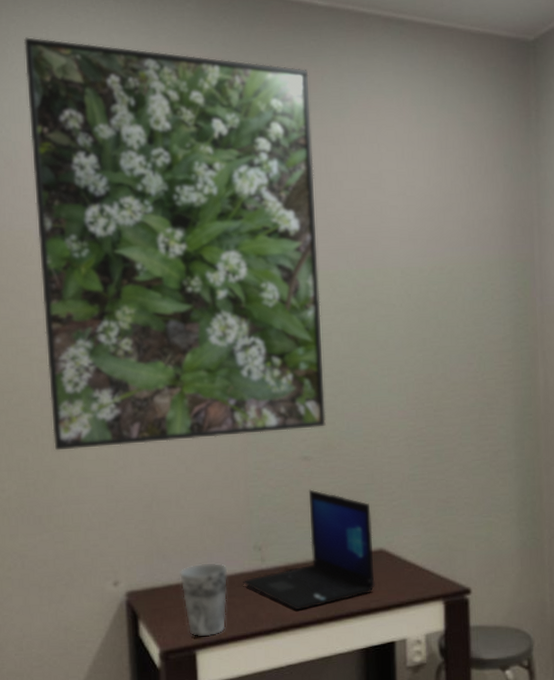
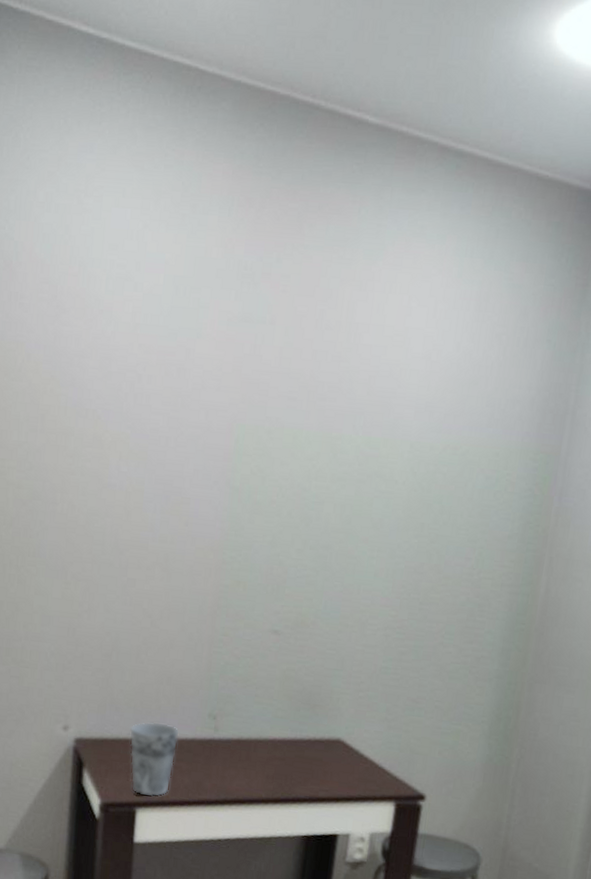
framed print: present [23,37,326,451] -> none [21,122,345,602]
laptop: present [243,489,375,611] -> none [192,665,335,787]

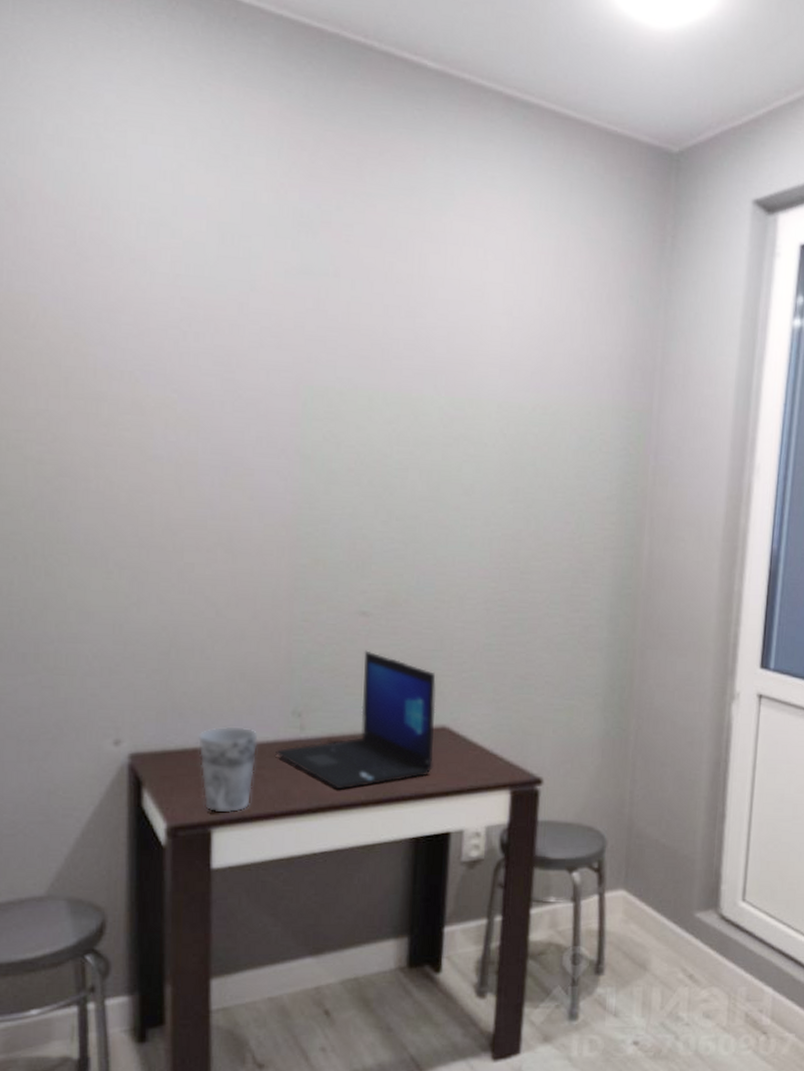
laptop: none [192,665,335,787] -> present [275,650,436,790]

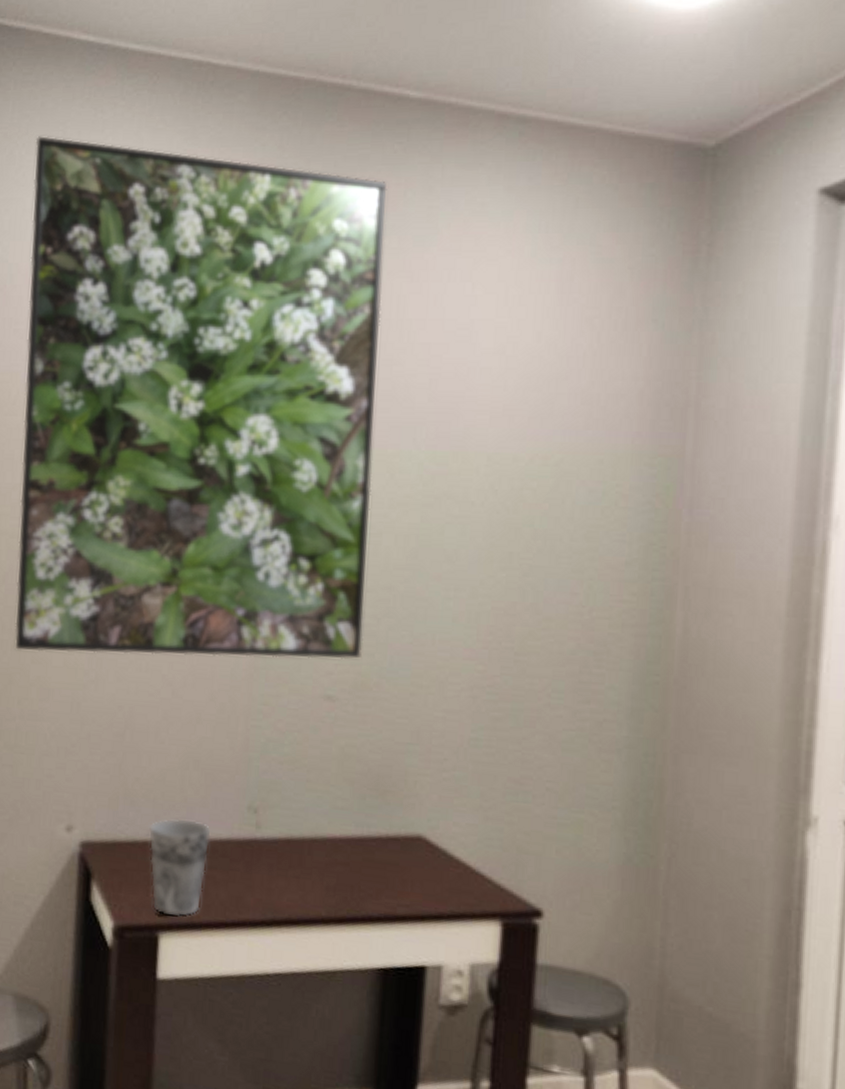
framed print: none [42,44,408,580] -> present [15,136,387,659]
laptop: present [275,650,436,790] -> none [229,740,411,903]

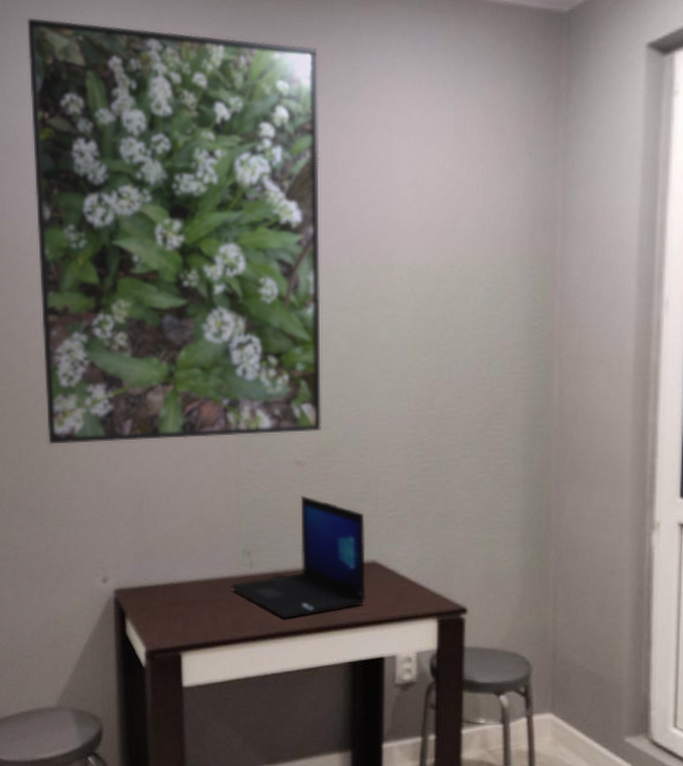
cup: present [148,818,211,918] -> none [167,565,216,640]
laptop: none [229,740,411,903] -> present [230,495,366,619]

